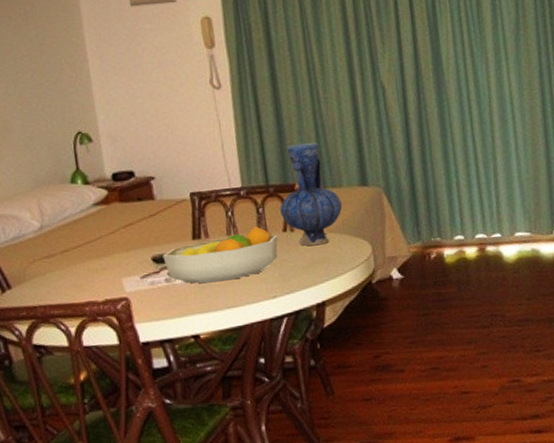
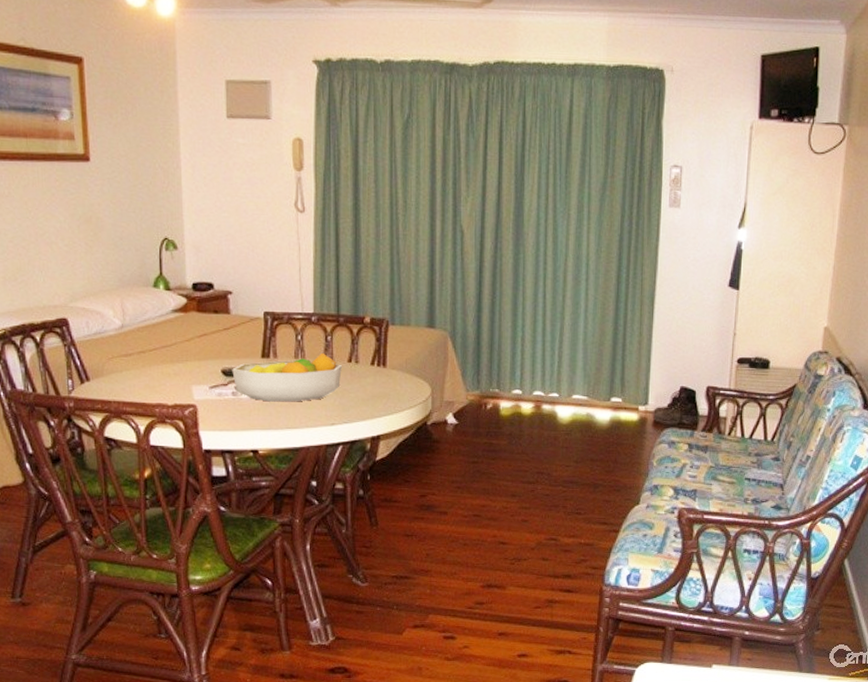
vase: present [280,142,343,246] -> none [348,278,408,380]

